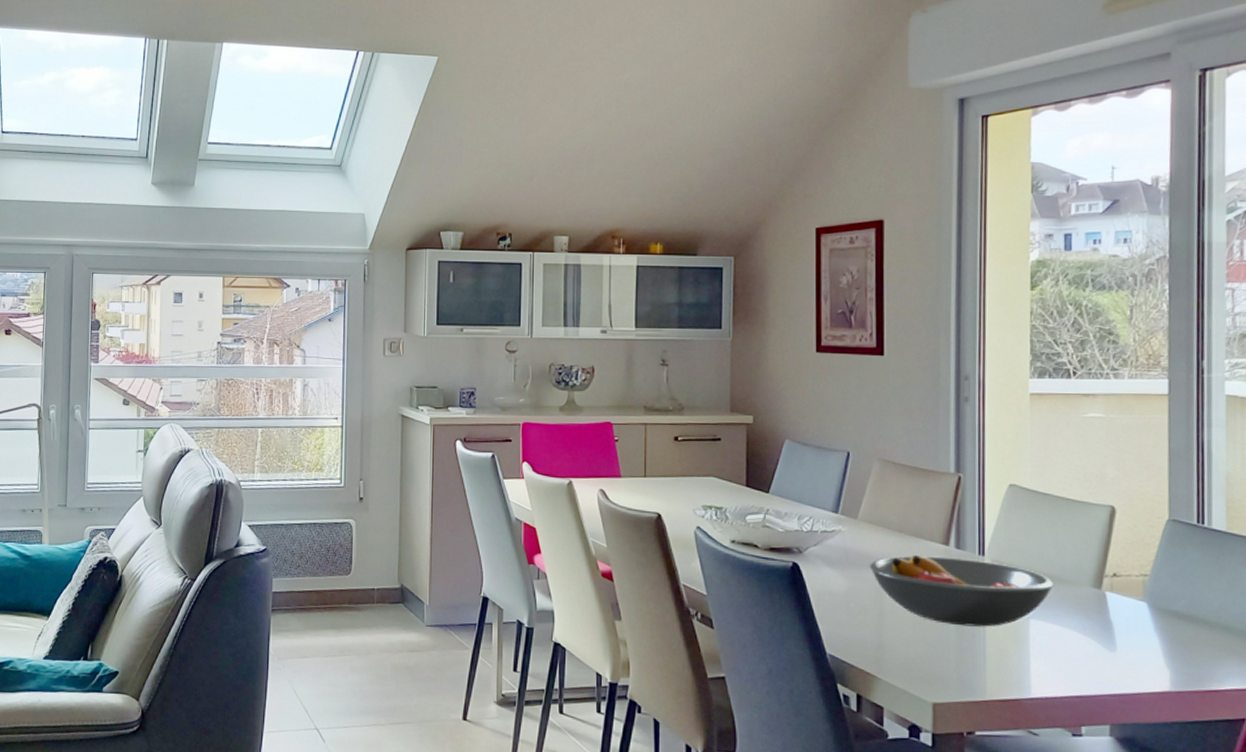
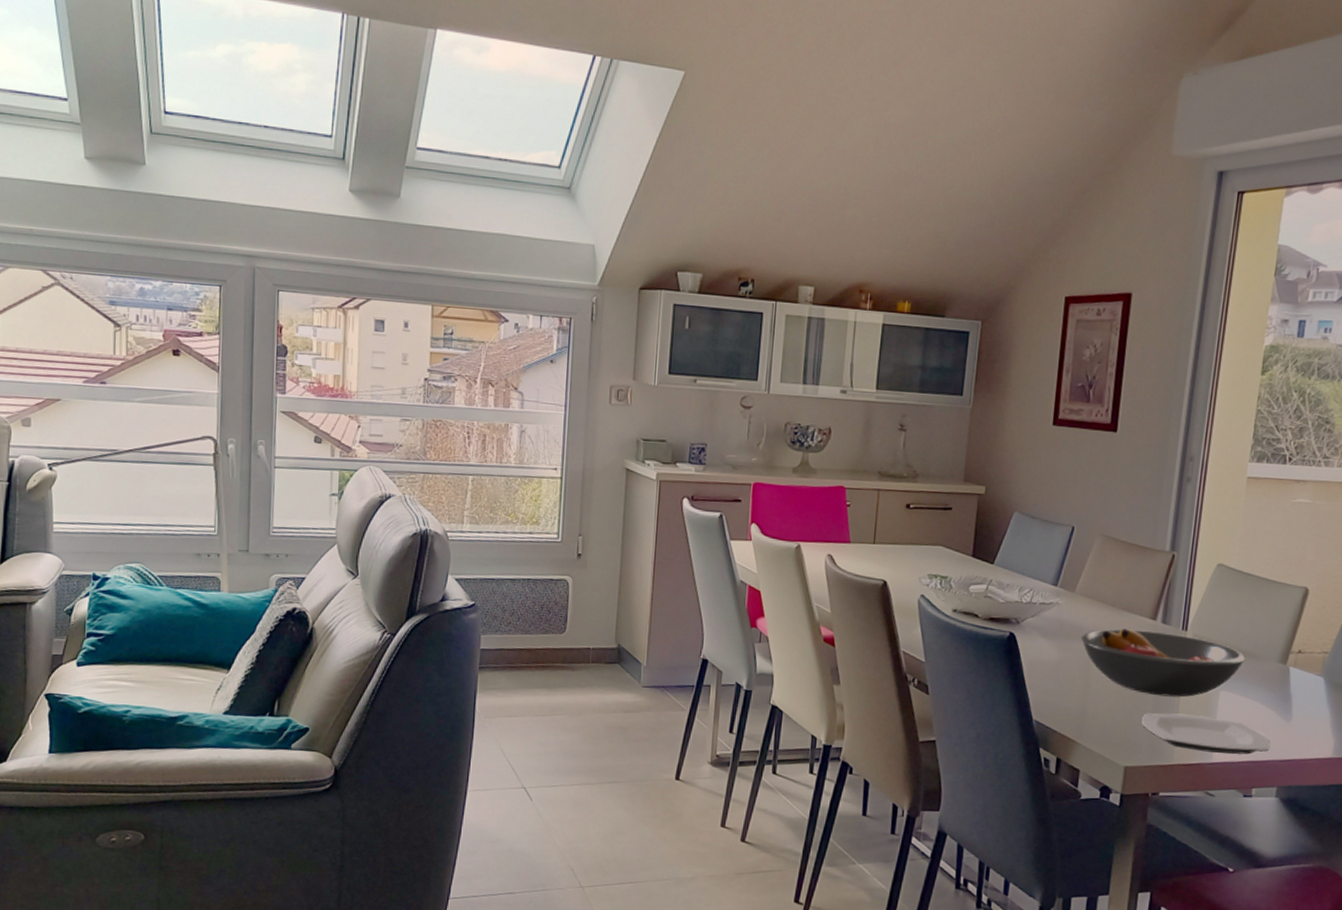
plate: none [946,644,1096,689] -> present [1142,713,1270,755]

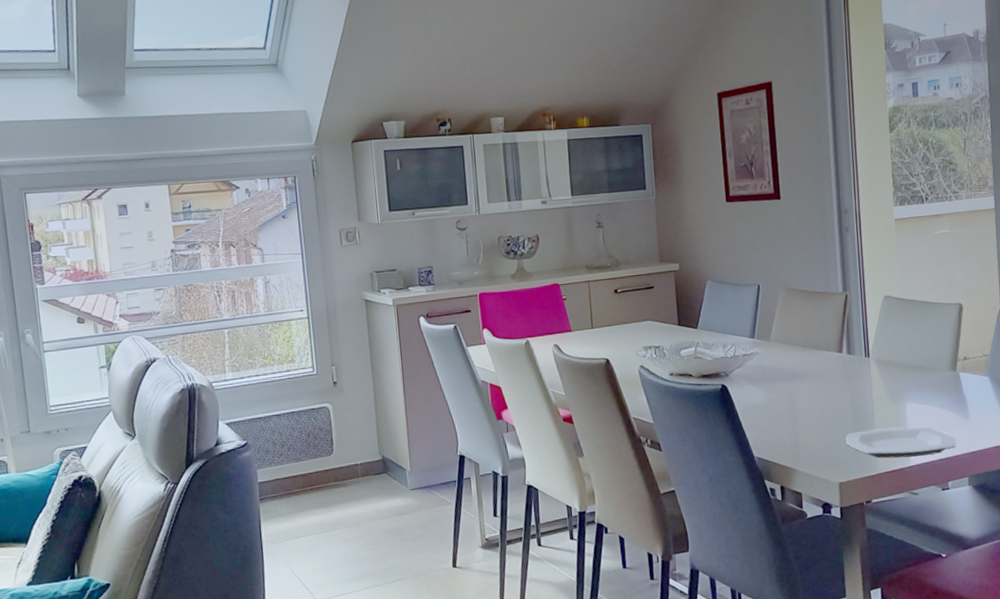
fruit bowl: present [1080,628,1246,697] -> none [782,361,922,417]

